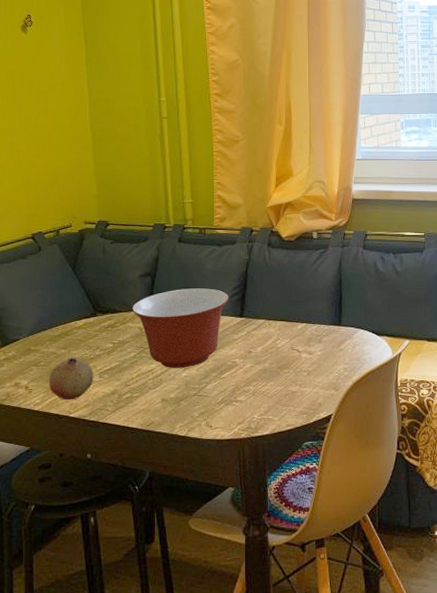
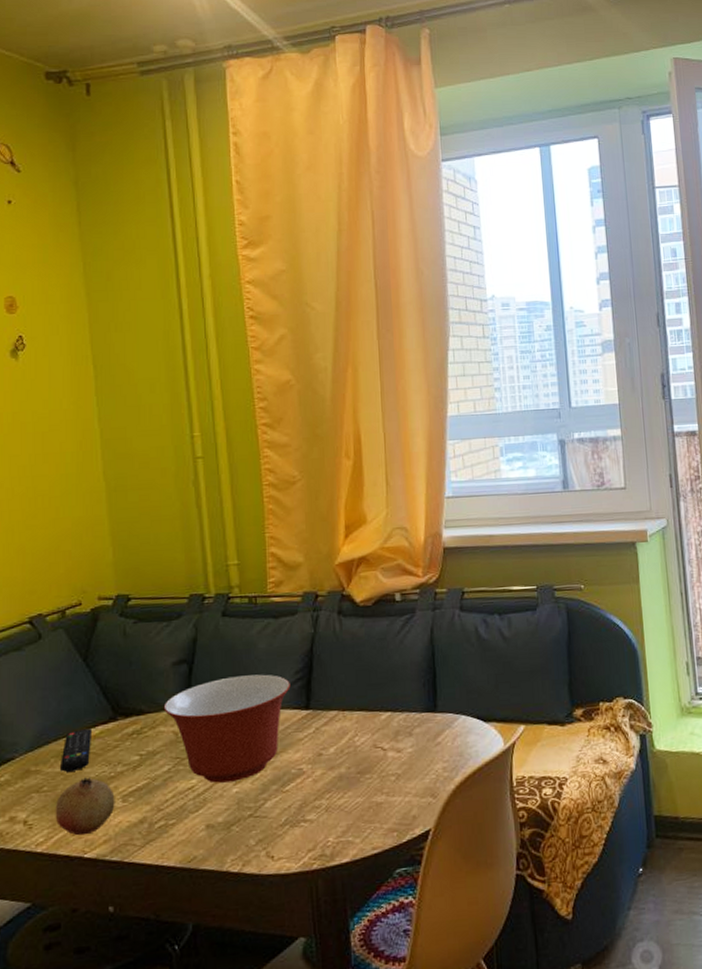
remote control: none [53,321,78,352] -> present [61,729,93,772]

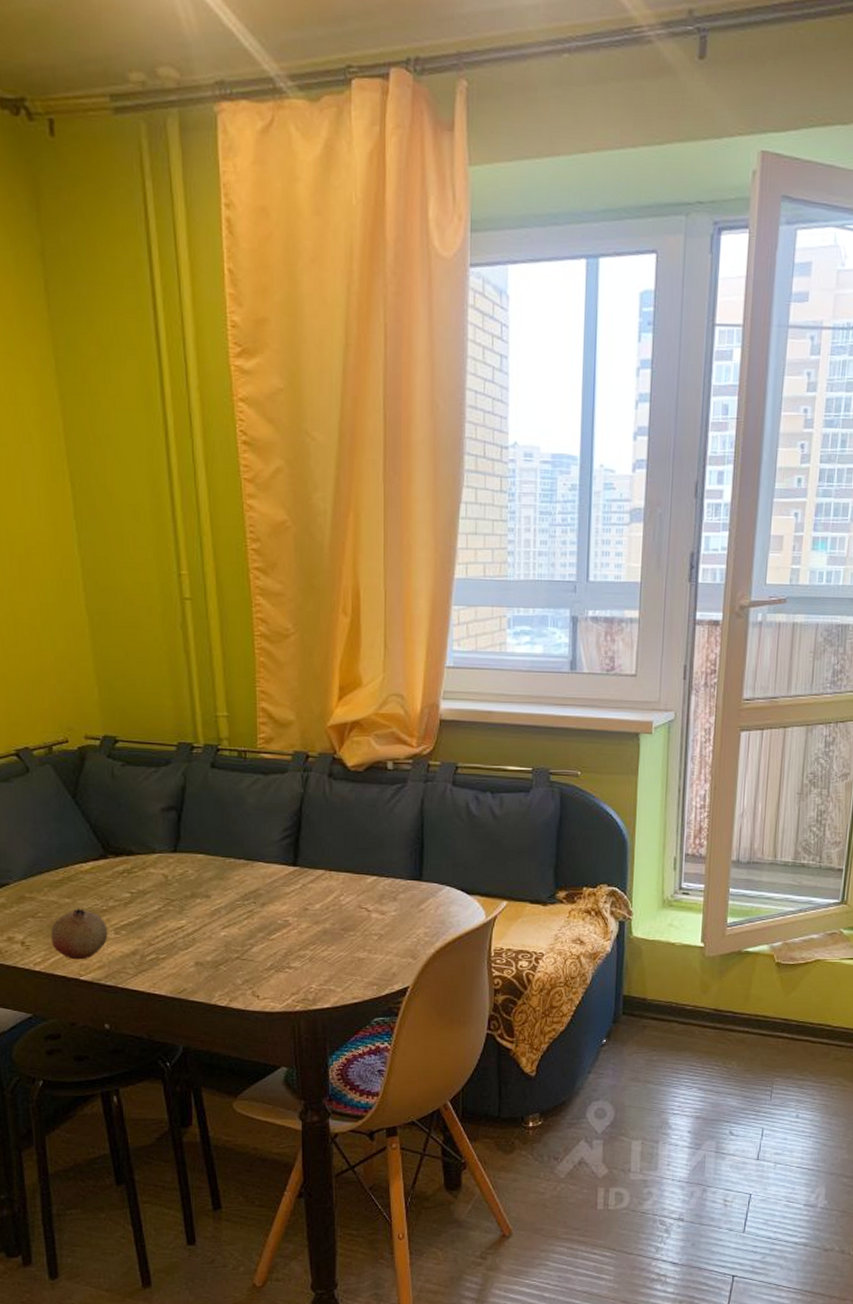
remote control: present [61,729,93,772] -> none [54,863,84,901]
mixing bowl: present [163,674,290,783] -> none [153,827,279,926]

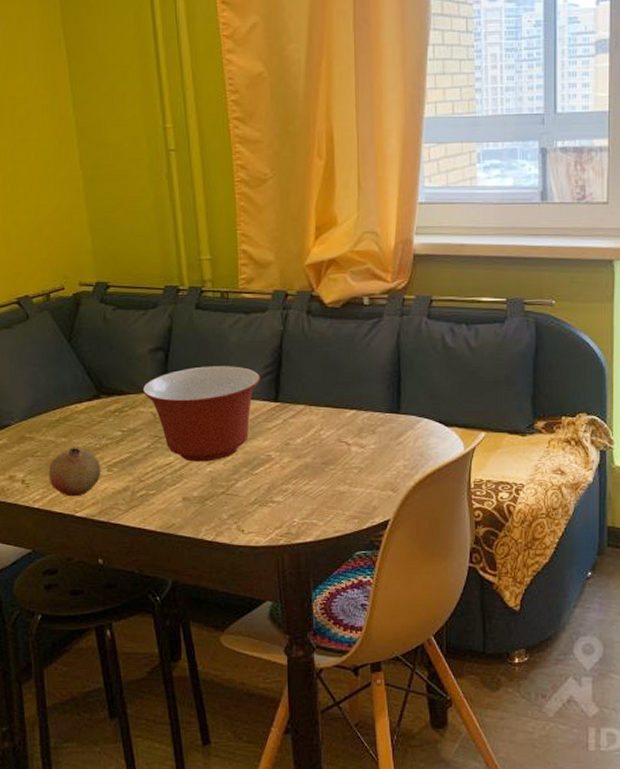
mixing bowl: none [153,827,279,926] -> present [142,366,260,462]

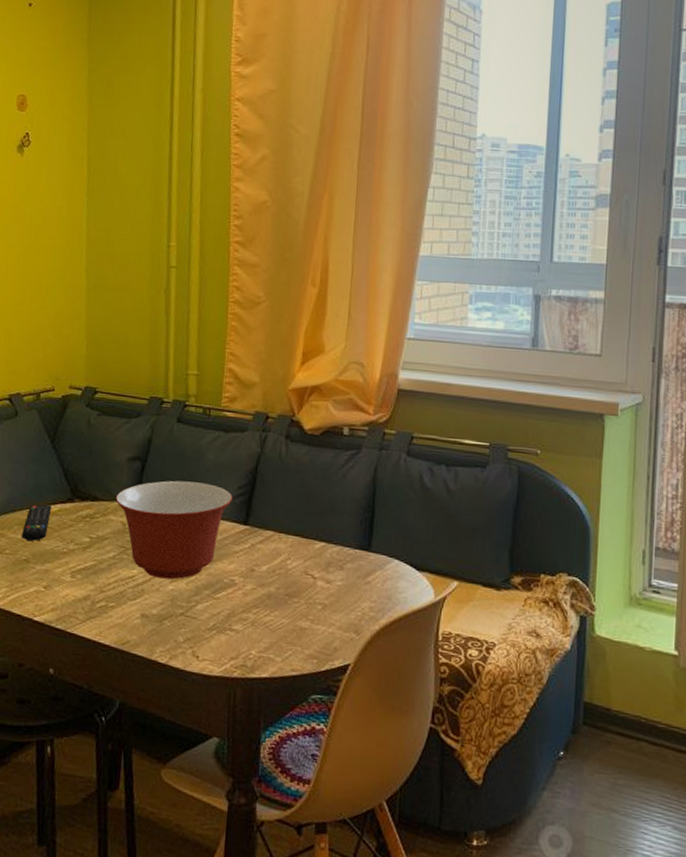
fruit: present [48,447,101,497] -> none [13,548,65,600]
remote control: none [51,404,79,440] -> present [22,504,52,541]

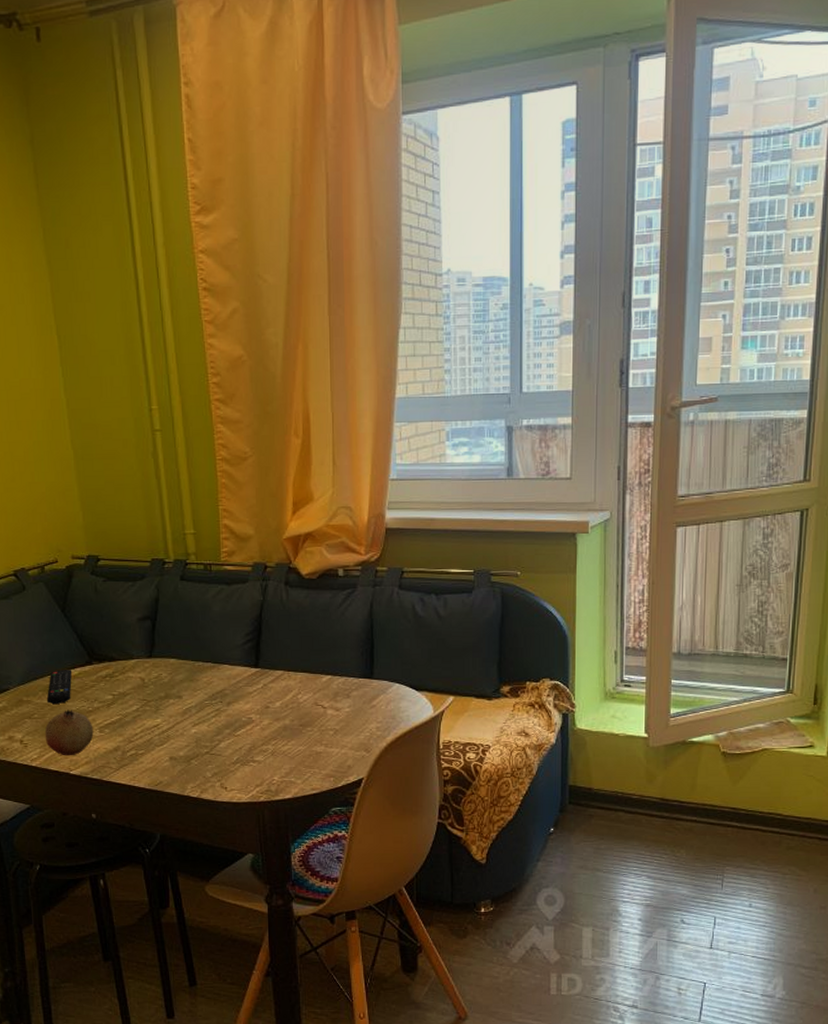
fruit: none [13,548,65,600] -> present [44,710,94,756]
mixing bowl: present [115,480,233,580] -> none [131,634,242,724]

